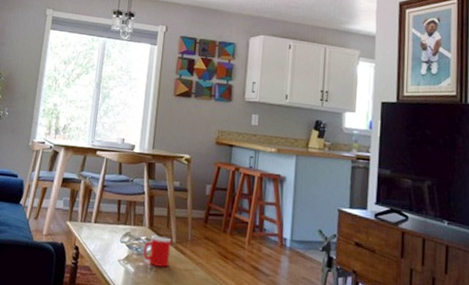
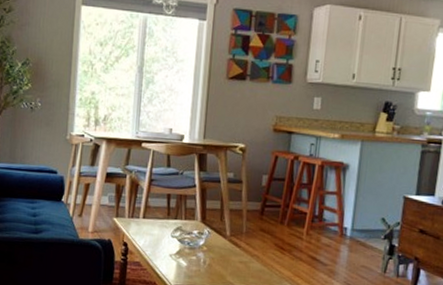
cup: present [142,236,172,267] -> none [195,229,226,260]

